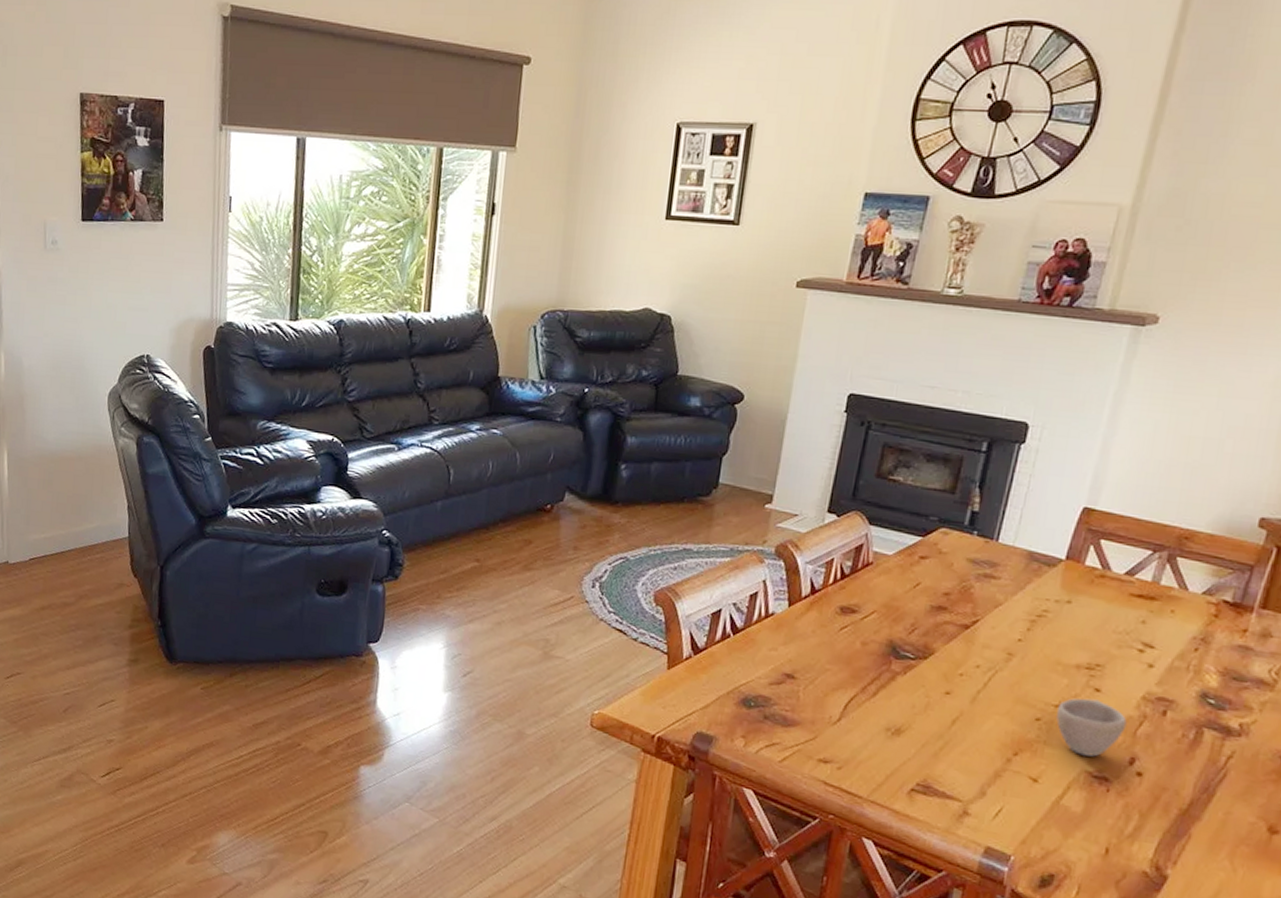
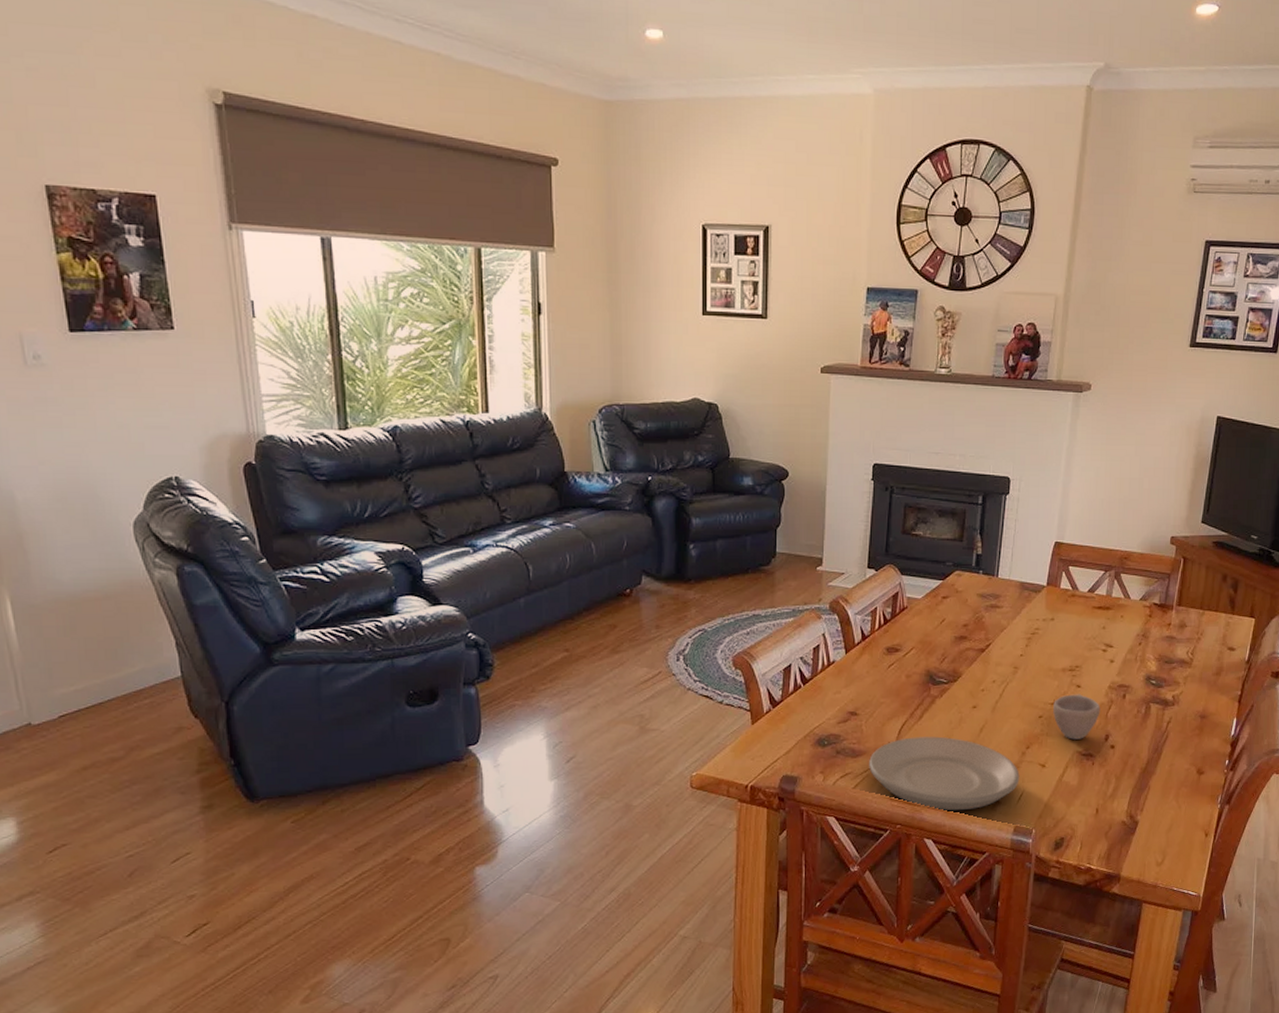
plate: none [802,715,1001,816] -> present [869,736,1020,811]

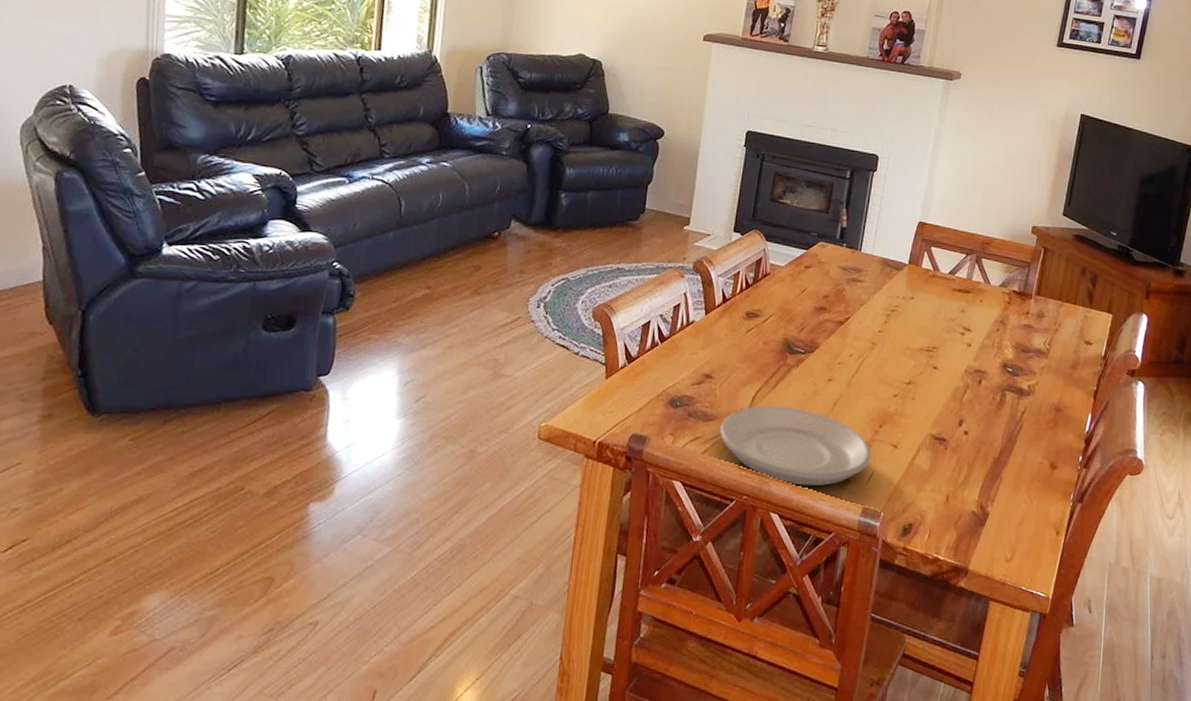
cup: present [1053,694,1101,740] -> none [908,375,956,422]

